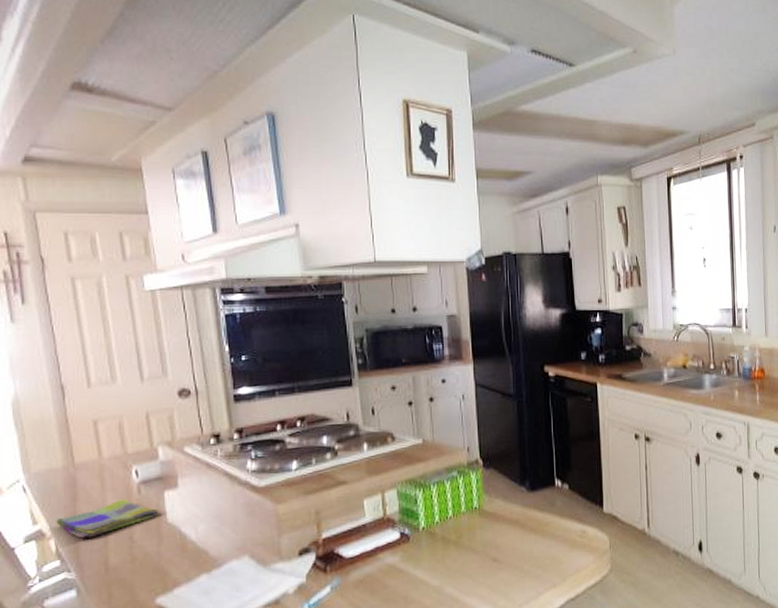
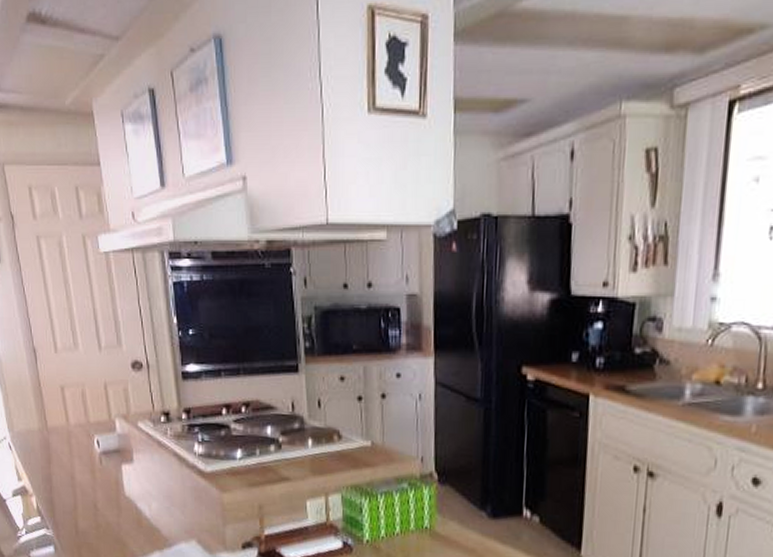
dish towel: present [56,499,159,539] -> none [35,467,117,500]

